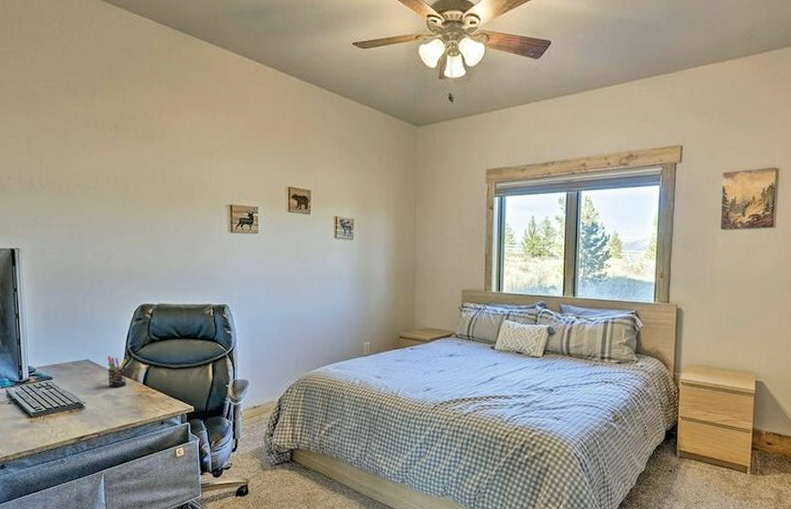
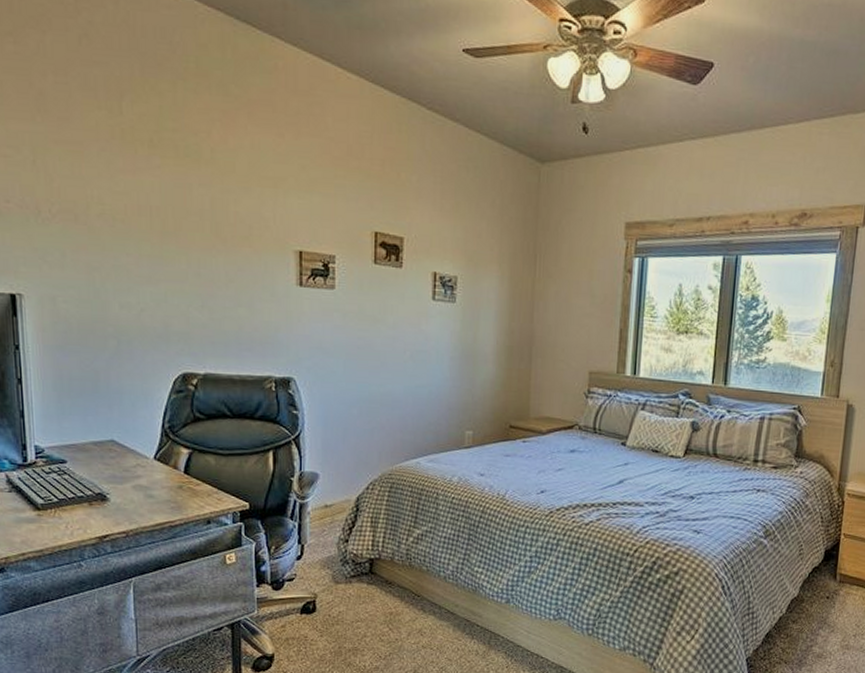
pen holder: present [107,356,127,388] -> none [138,436,163,477]

